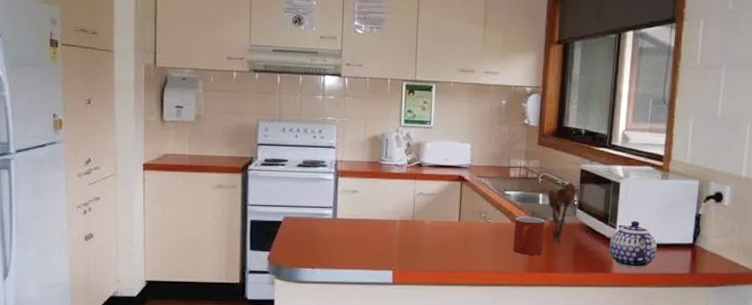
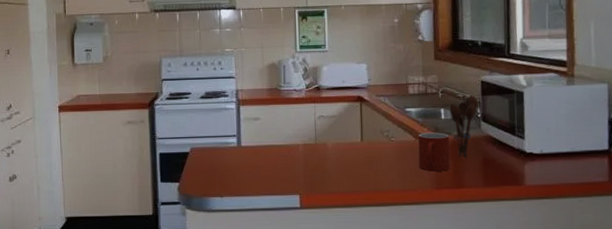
teapot: present [609,220,658,268] -> none [519,129,571,179]

